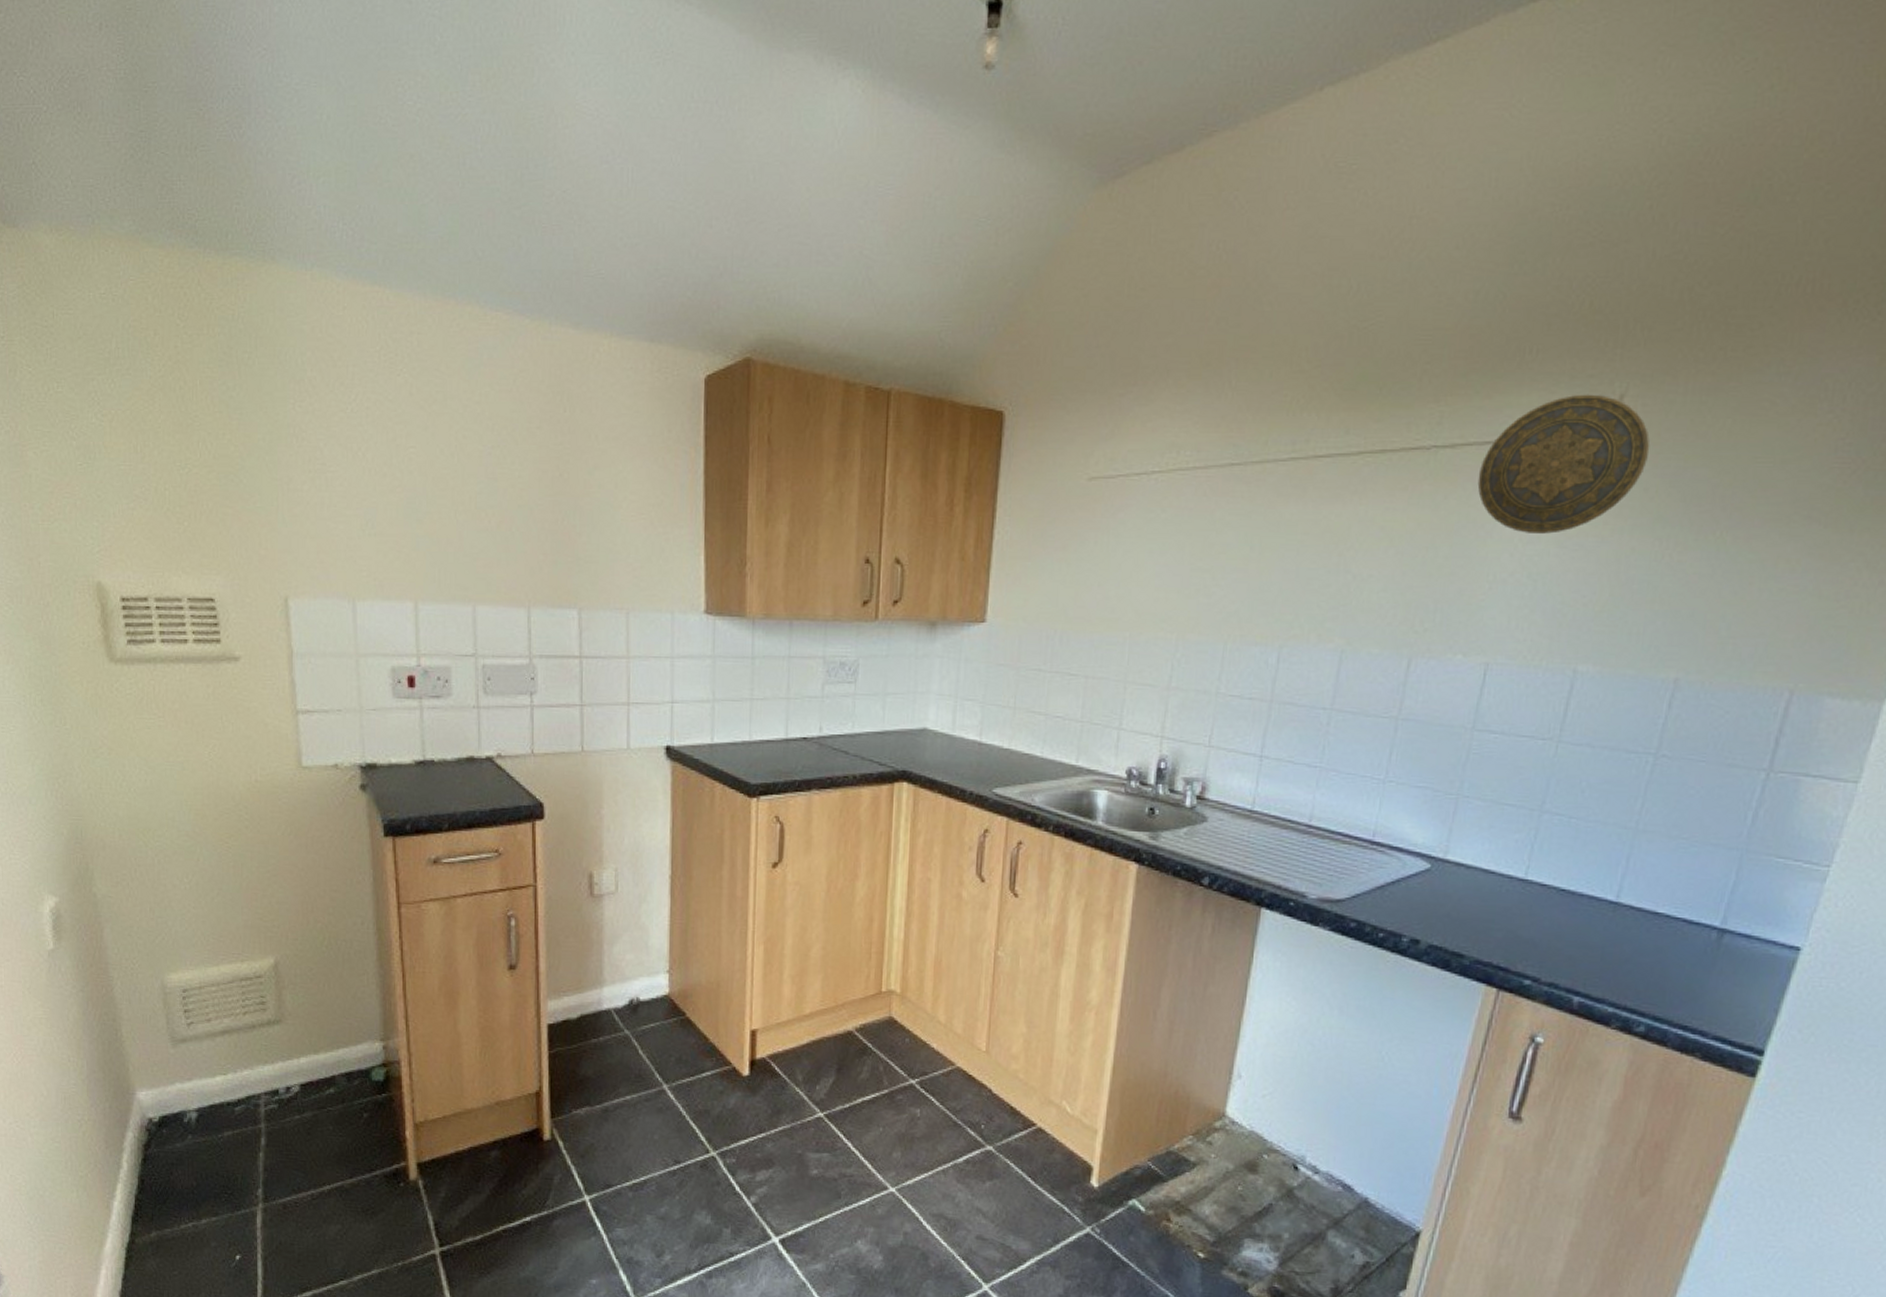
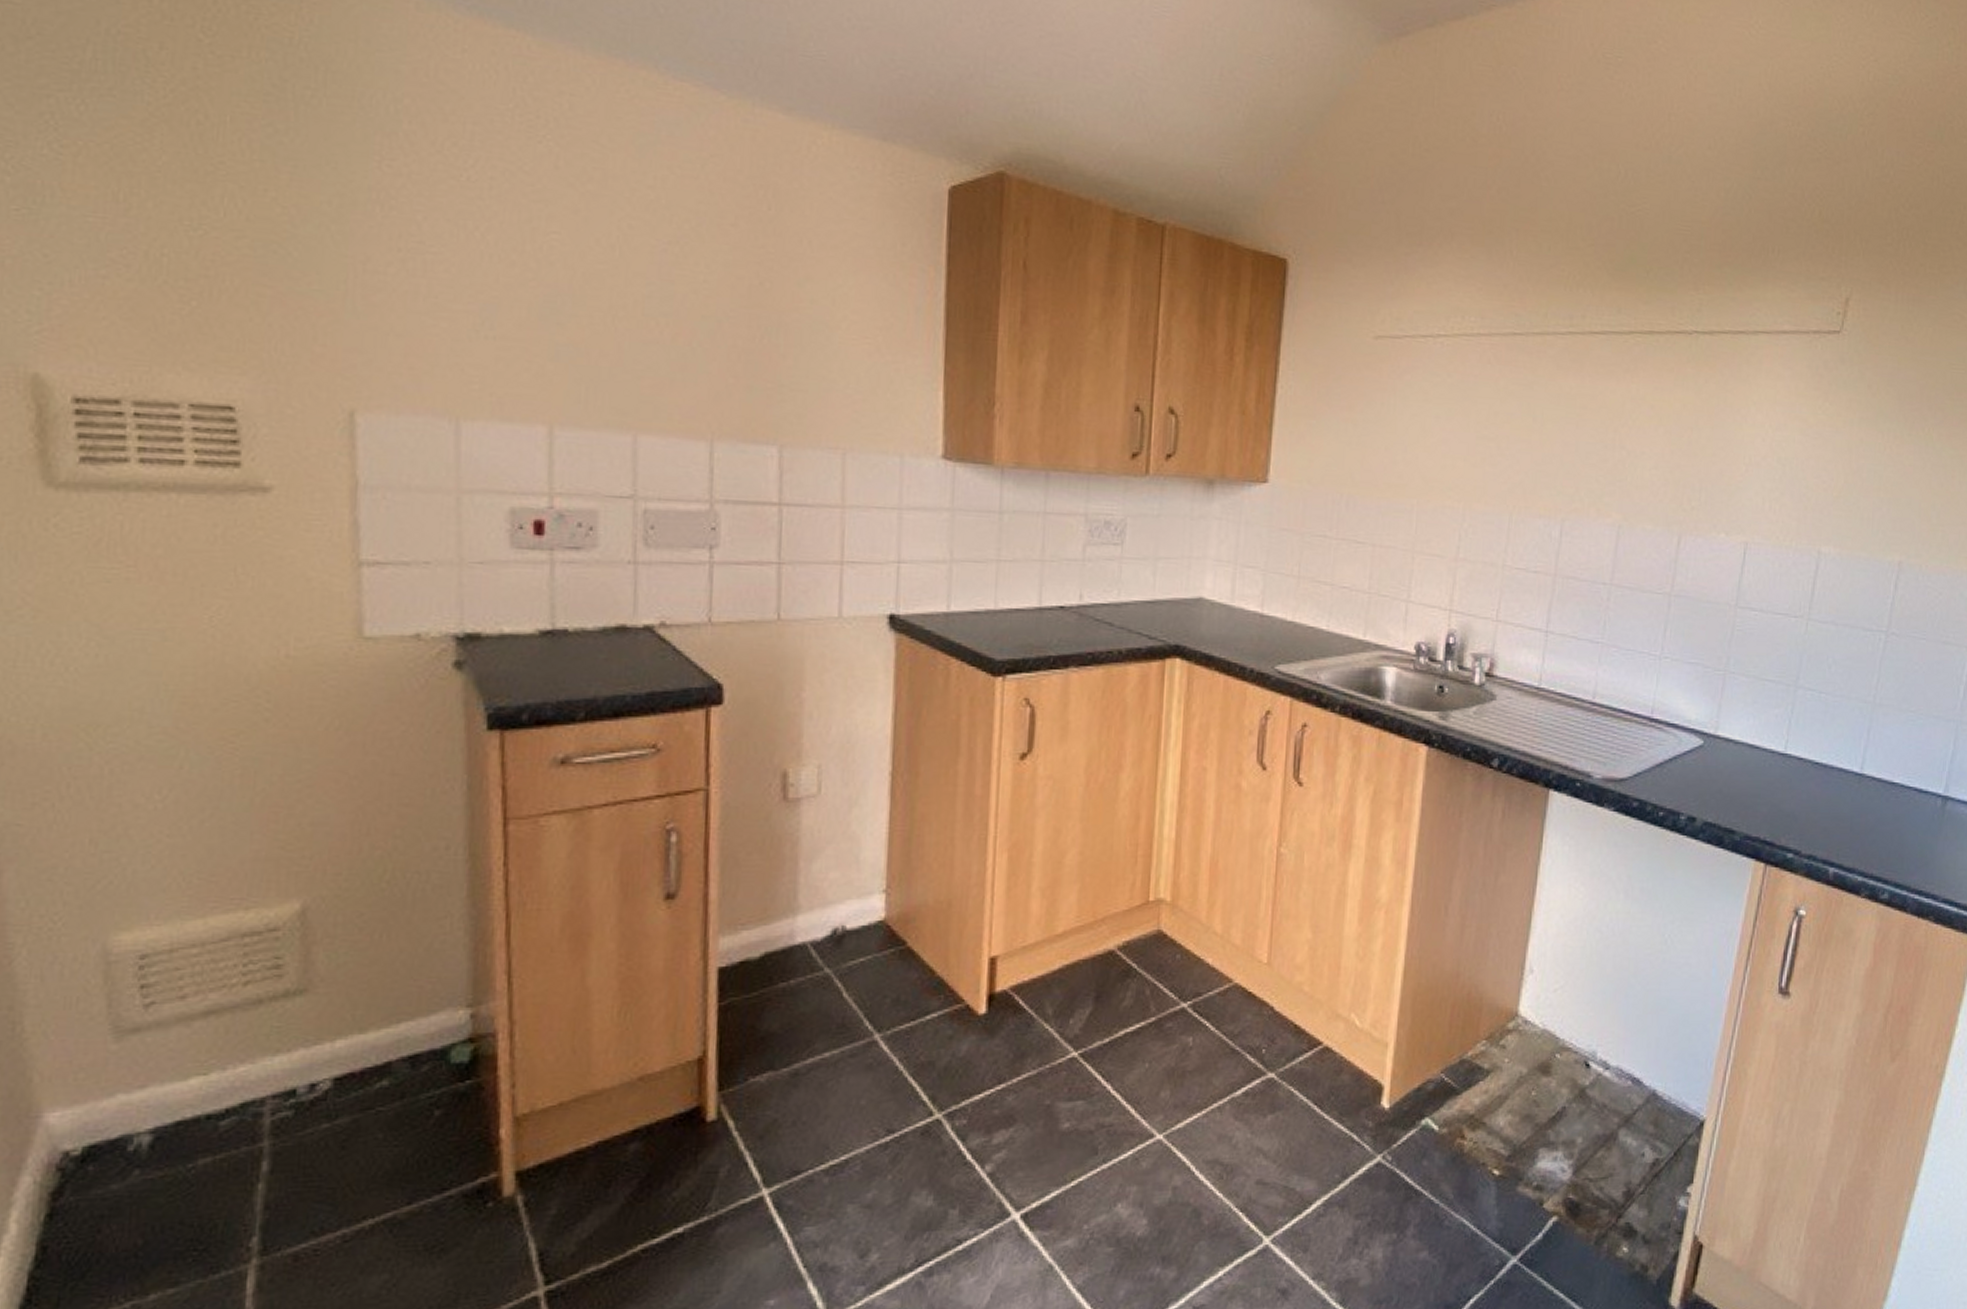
decorative plate: present [1477,394,1650,534] -> none [1733,294,1871,422]

